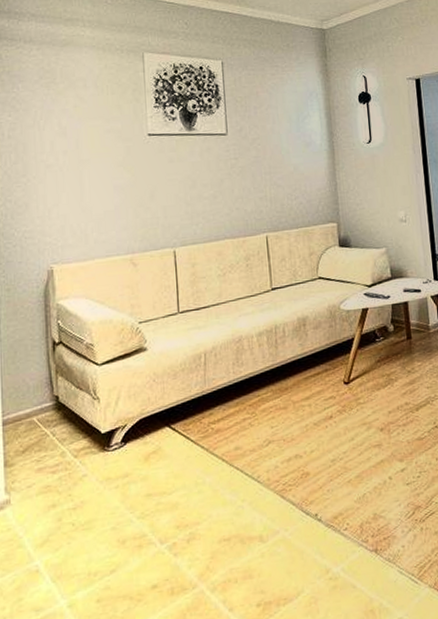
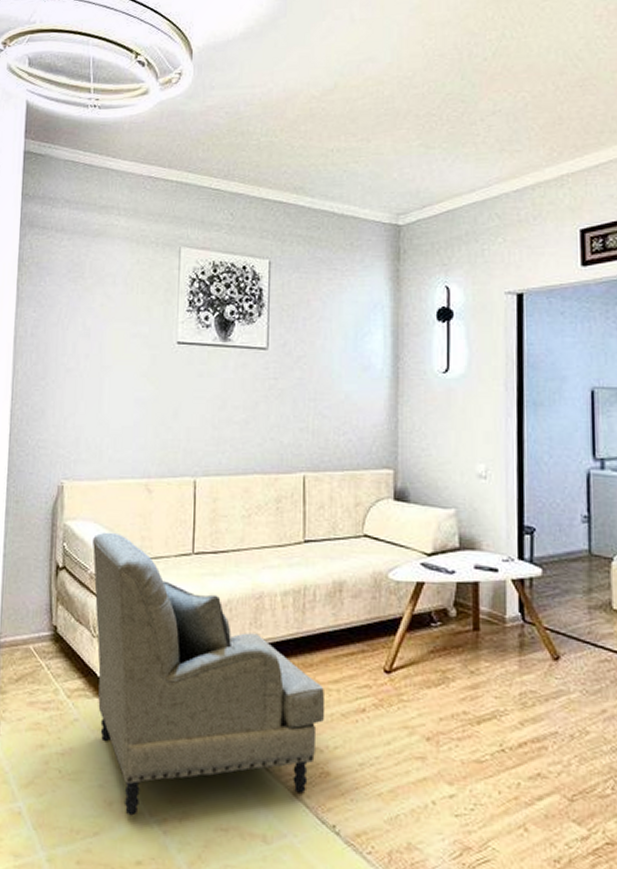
armchair: none [86,304,301,548] -> present [93,532,326,816]

